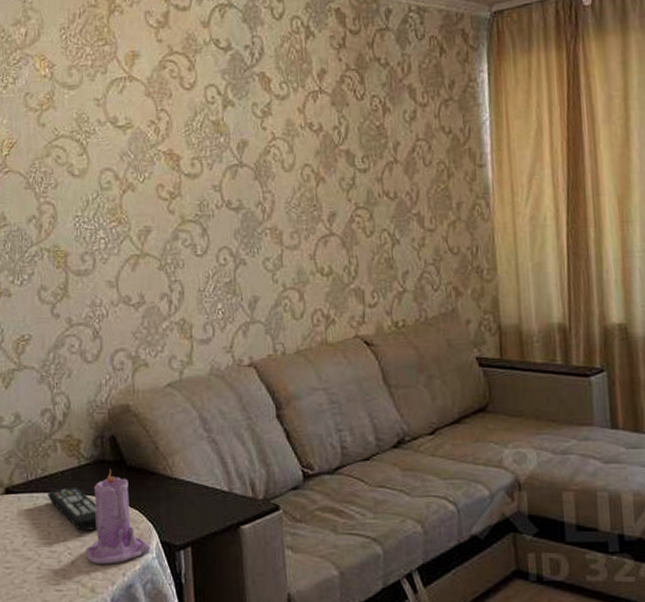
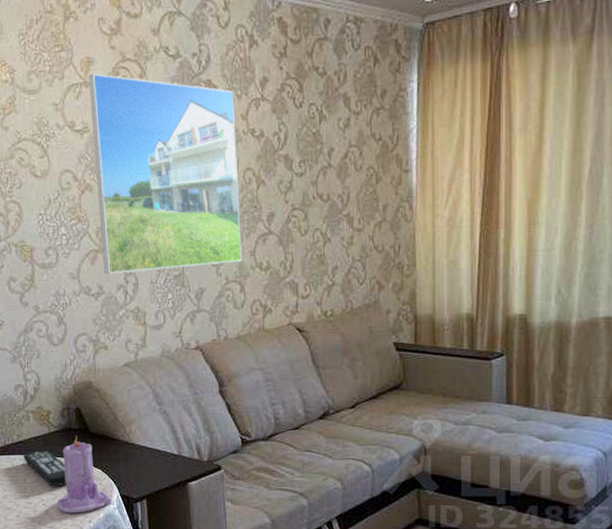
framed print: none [133,67,301,281] -> present [88,73,242,274]

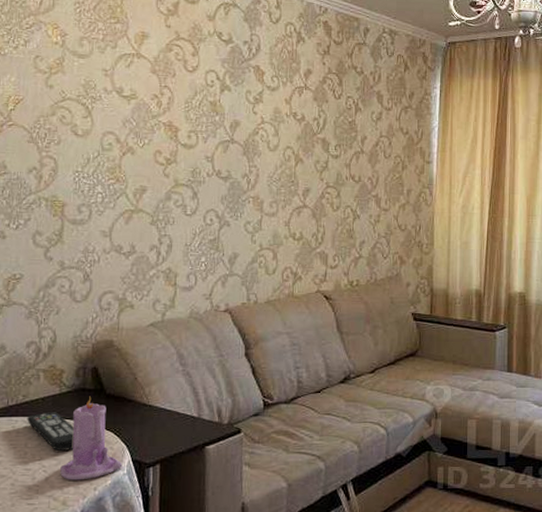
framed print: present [88,73,242,274] -> none [138,46,279,234]

